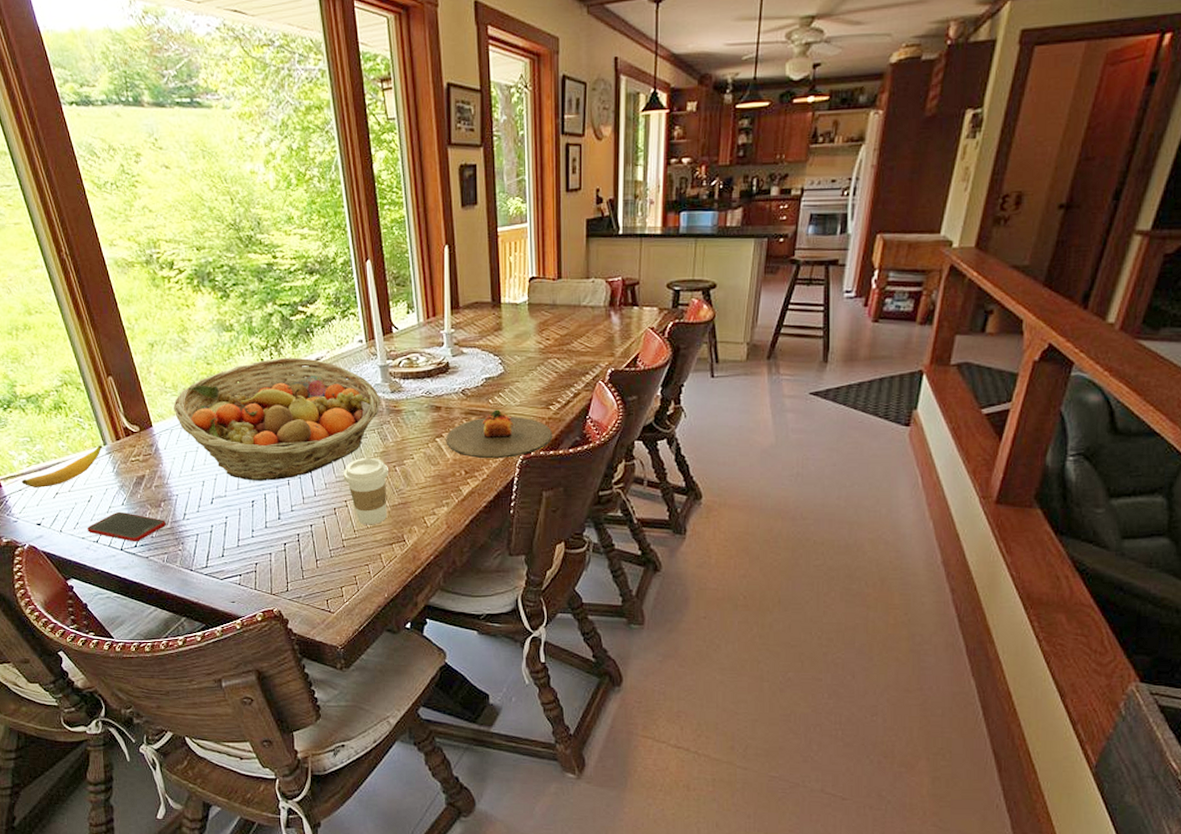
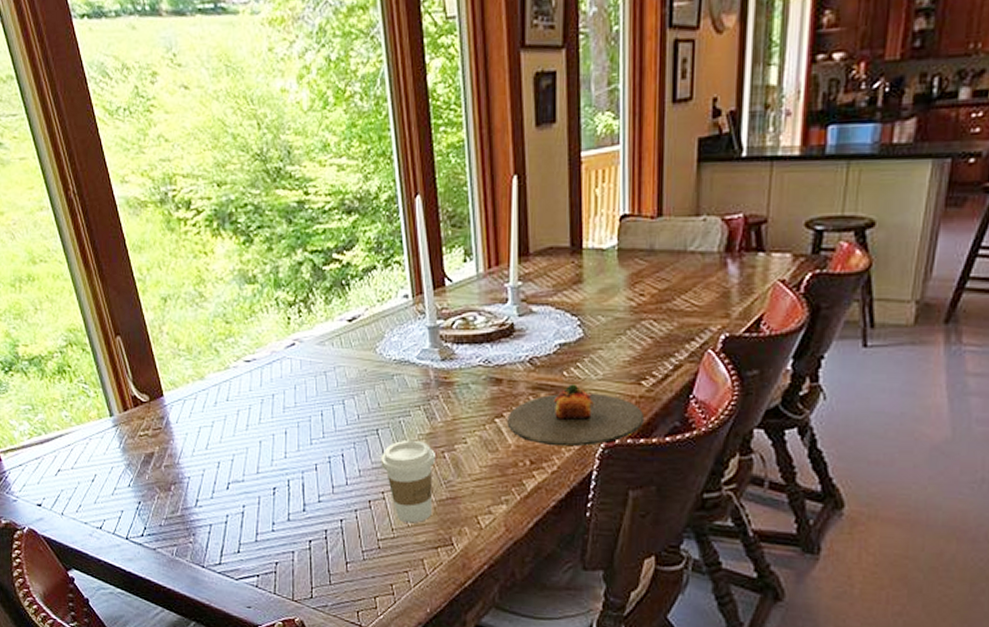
banana: present [21,445,102,489] -> none [22,416,108,464]
cell phone: present [87,511,166,542] -> none [90,494,176,531]
fruit basket: present [173,357,381,481] -> none [187,315,428,465]

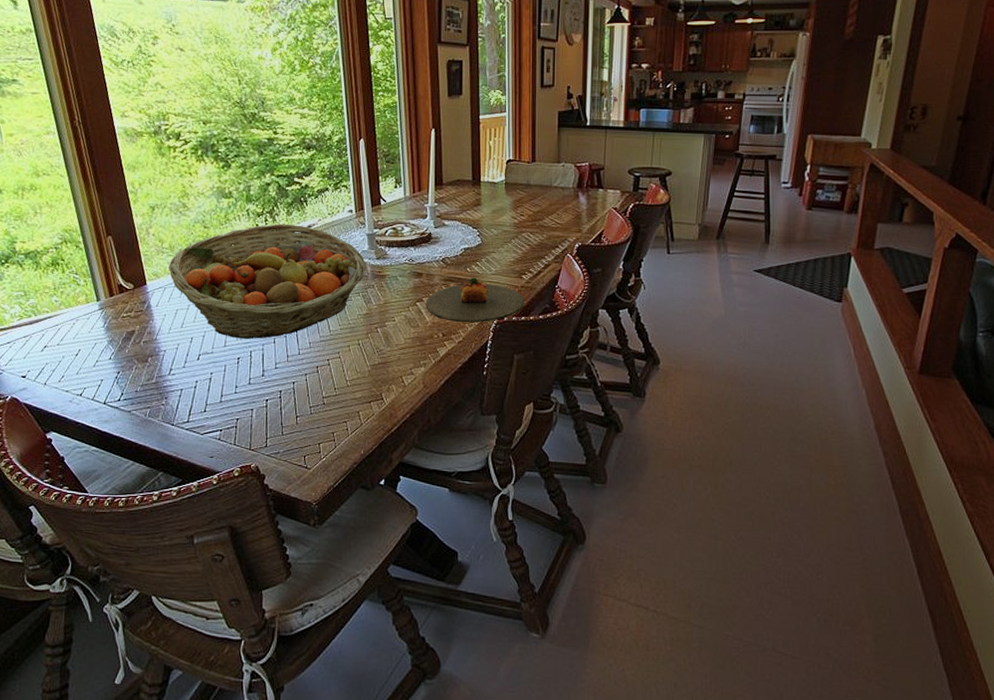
fruit basket: none [187,315,428,465] -> present [168,223,367,339]
coffee cup: present [381,439,435,523] -> none [327,318,370,383]

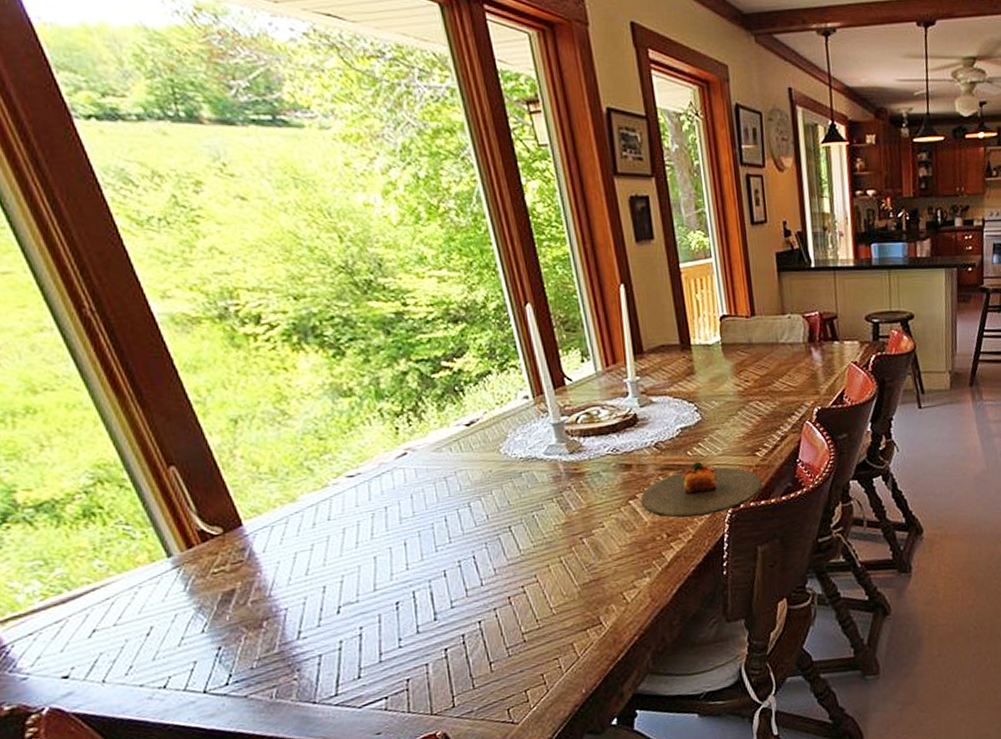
fruit basket: present [168,223,367,339] -> none [272,422,558,579]

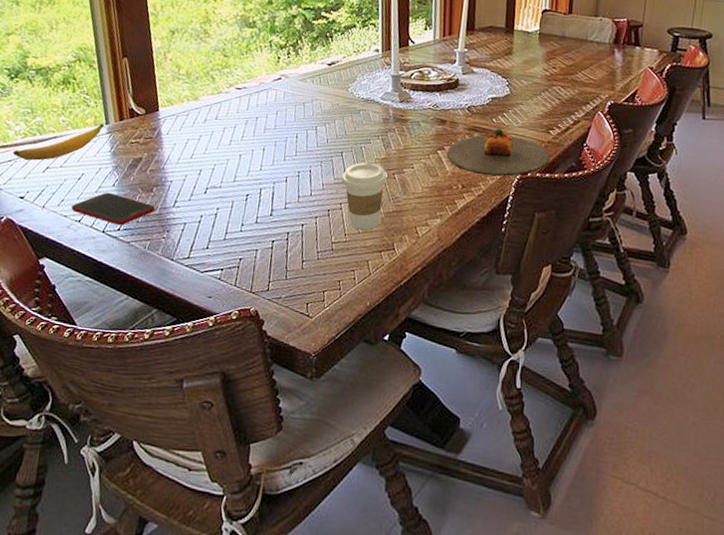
banana: none [31,558,165,629] -> present [13,124,104,161]
cell phone: none [147,641,272,680] -> present [71,192,155,226]
coffee cup: none [516,531,576,612] -> present [341,162,388,230]

